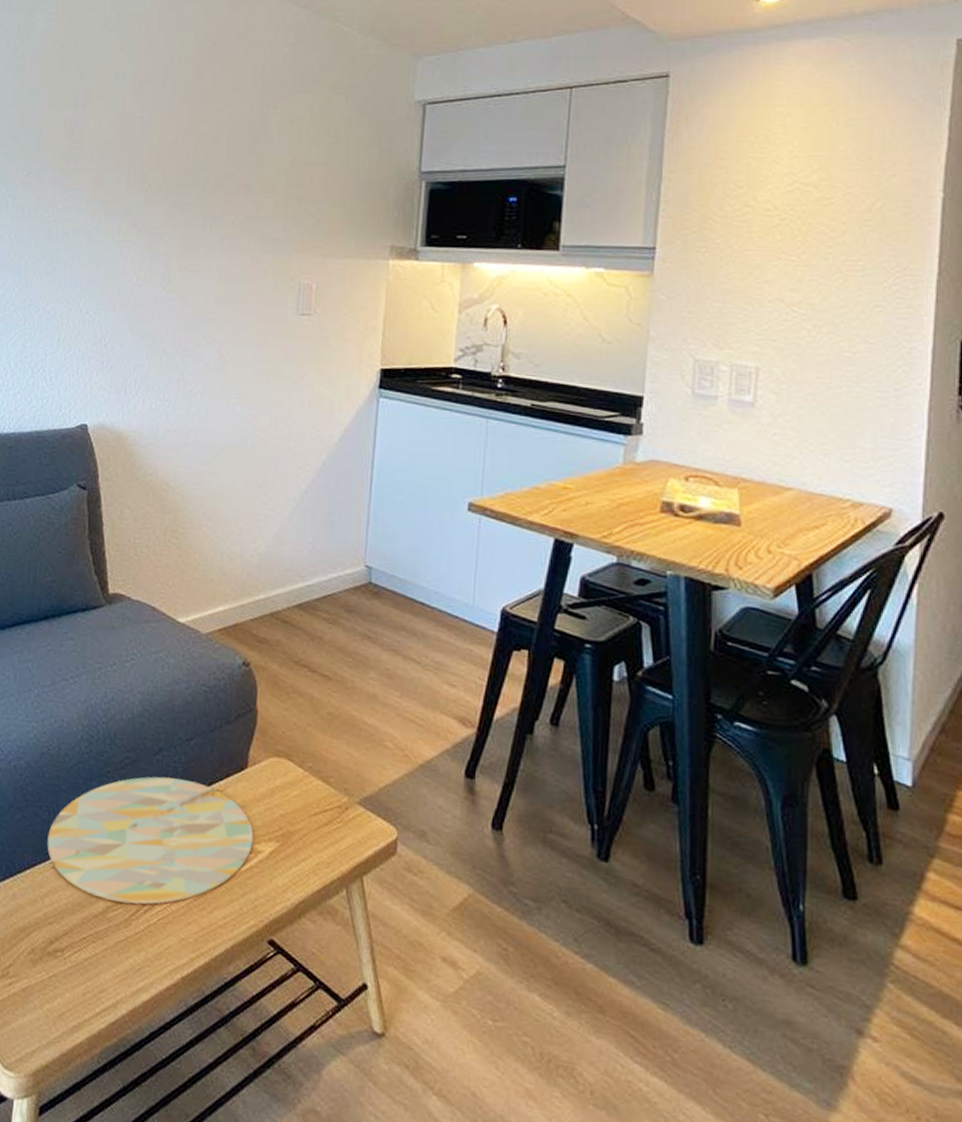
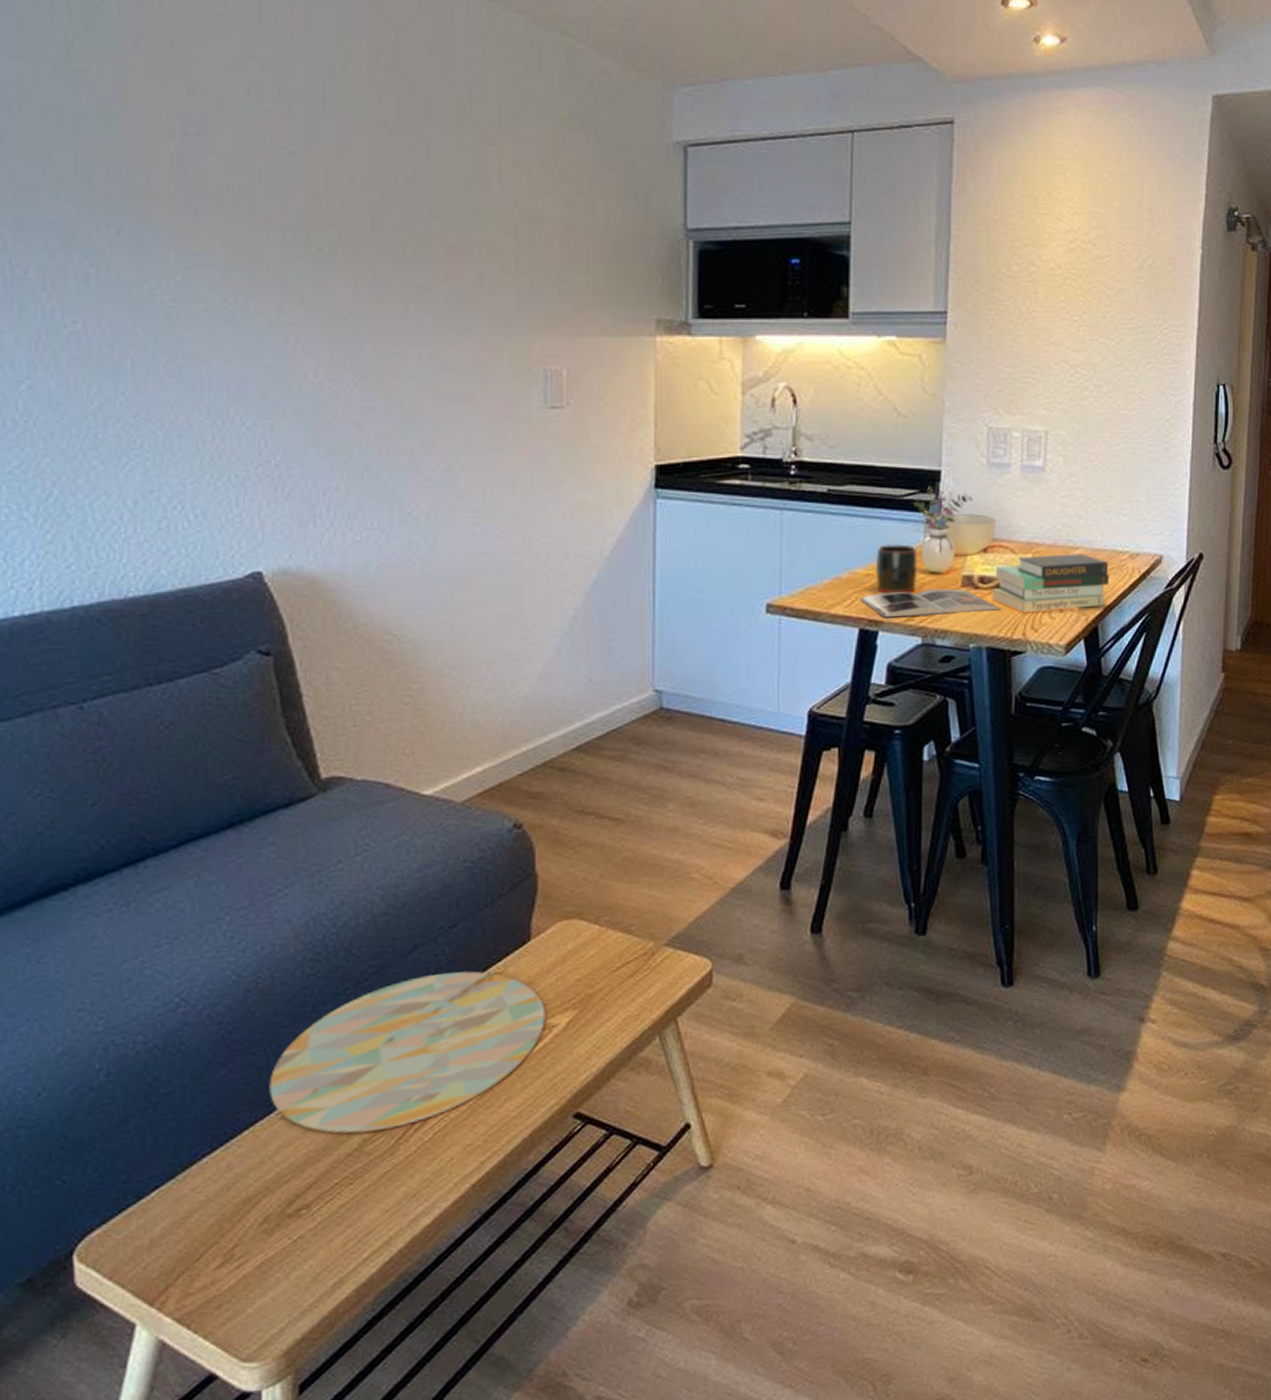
magazine: none [557,507,701,541] -> present [860,589,1000,618]
mug: none [574,461,616,511] -> present [876,544,918,593]
bouquet: none [614,408,676,496] -> present [913,482,973,573]
bowl: none [631,439,700,483] -> present [931,513,996,556]
books: none [692,490,827,553] -> present [992,553,1109,614]

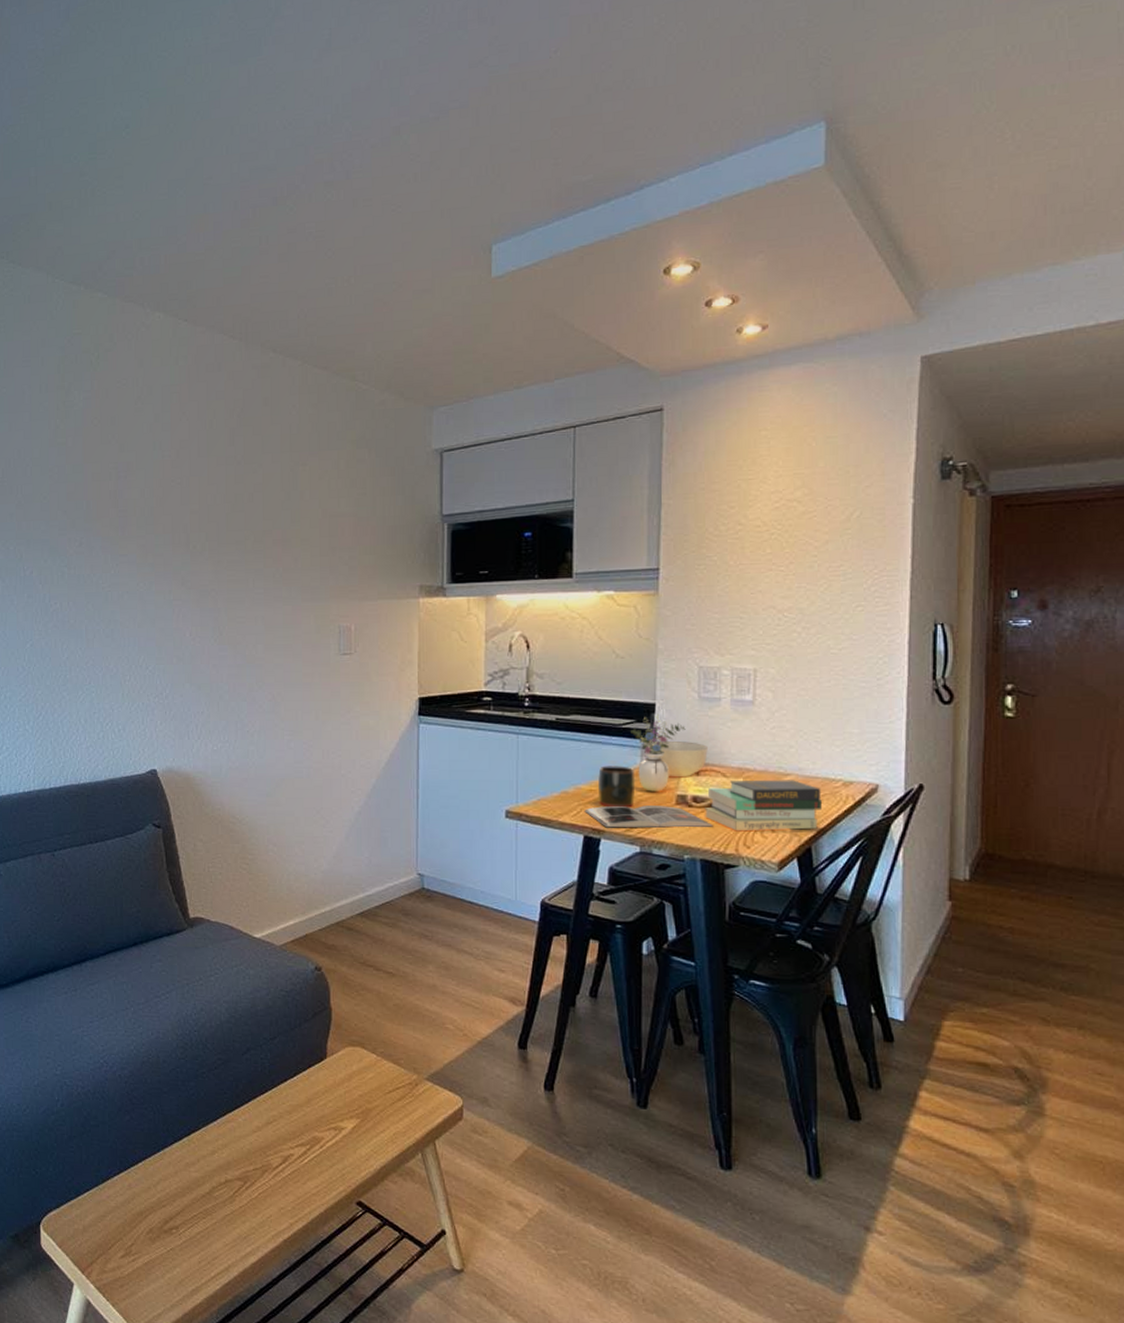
decorative tray: present [269,971,546,1134] -> none [155,1072,337,1183]

